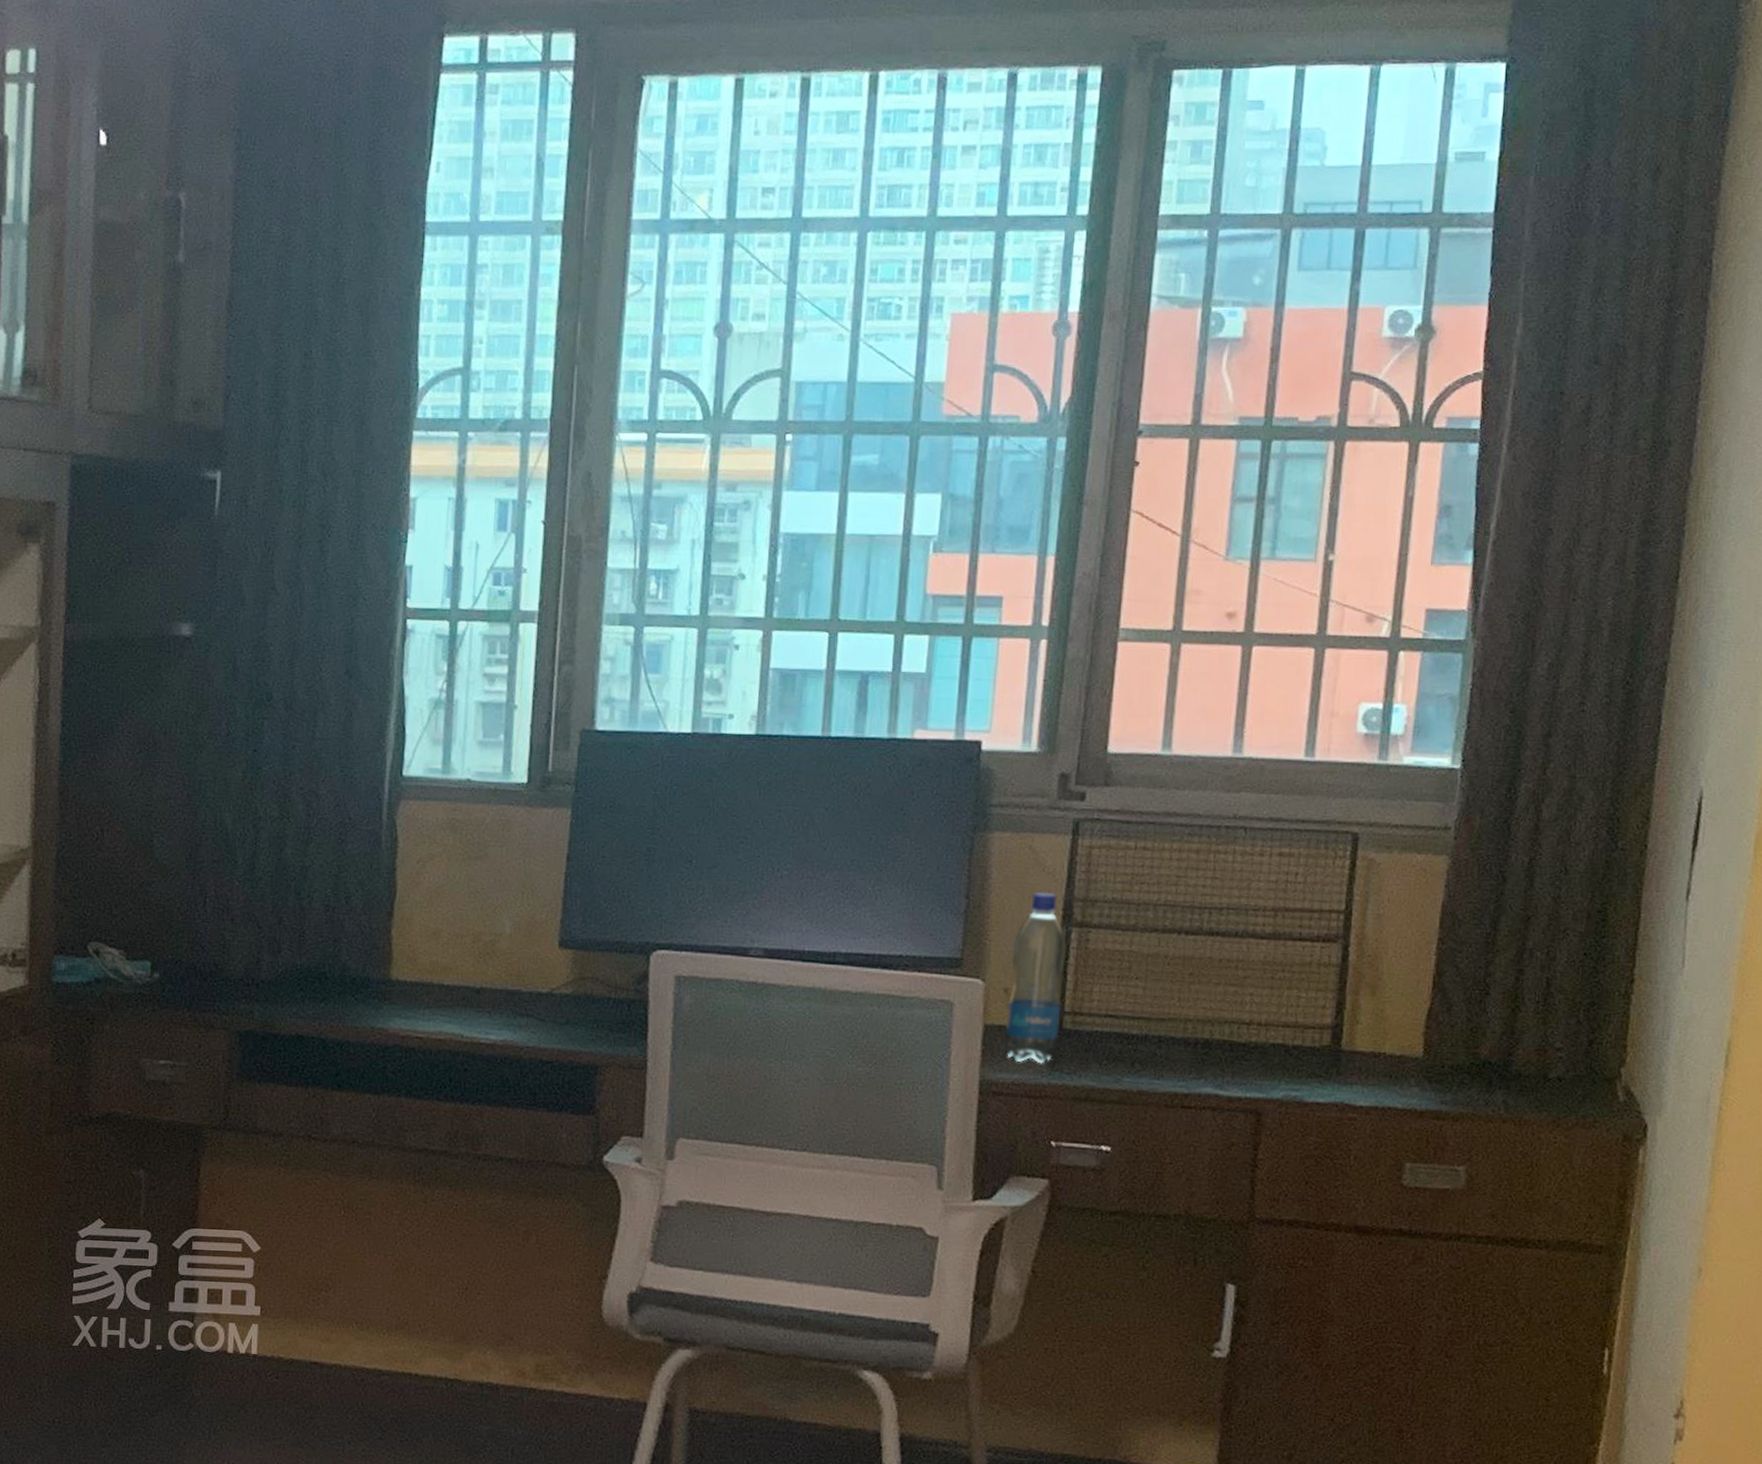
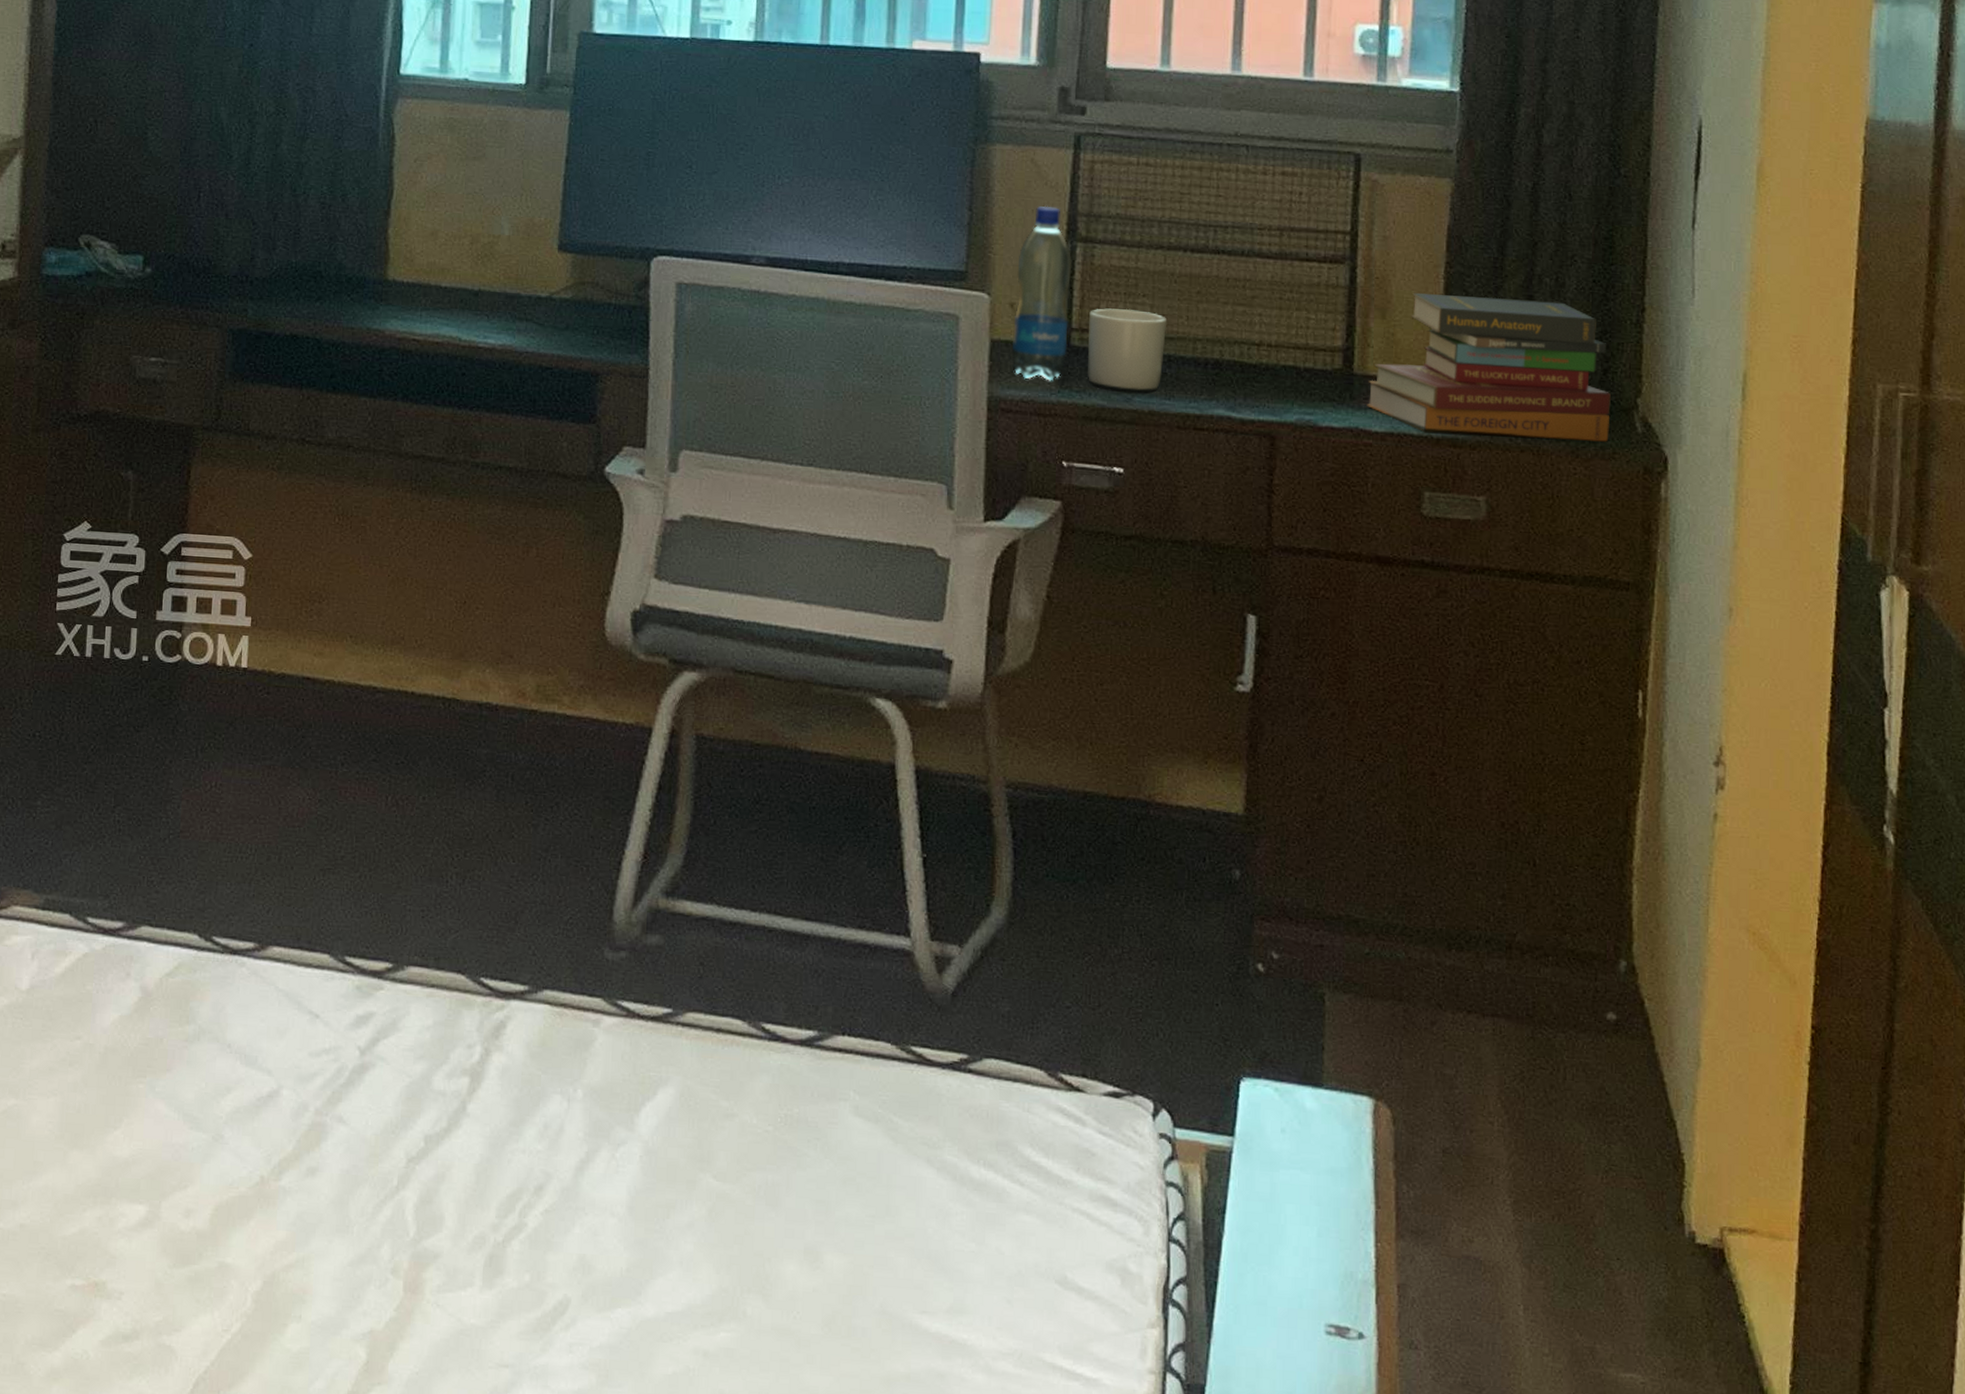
mug: none [1078,991,1159,1075] -> present [1087,308,1168,394]
books: none [1353,969,1595,1111] -> present [1366,292,1611,442]

